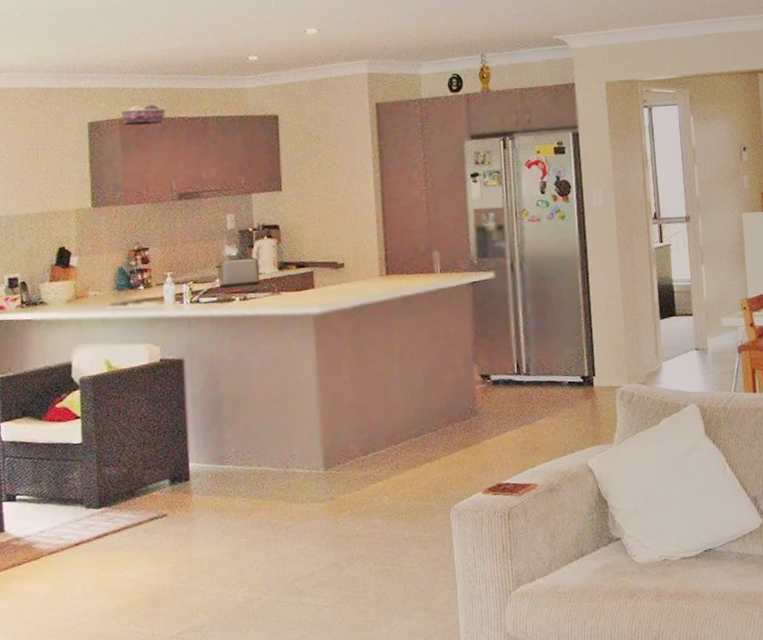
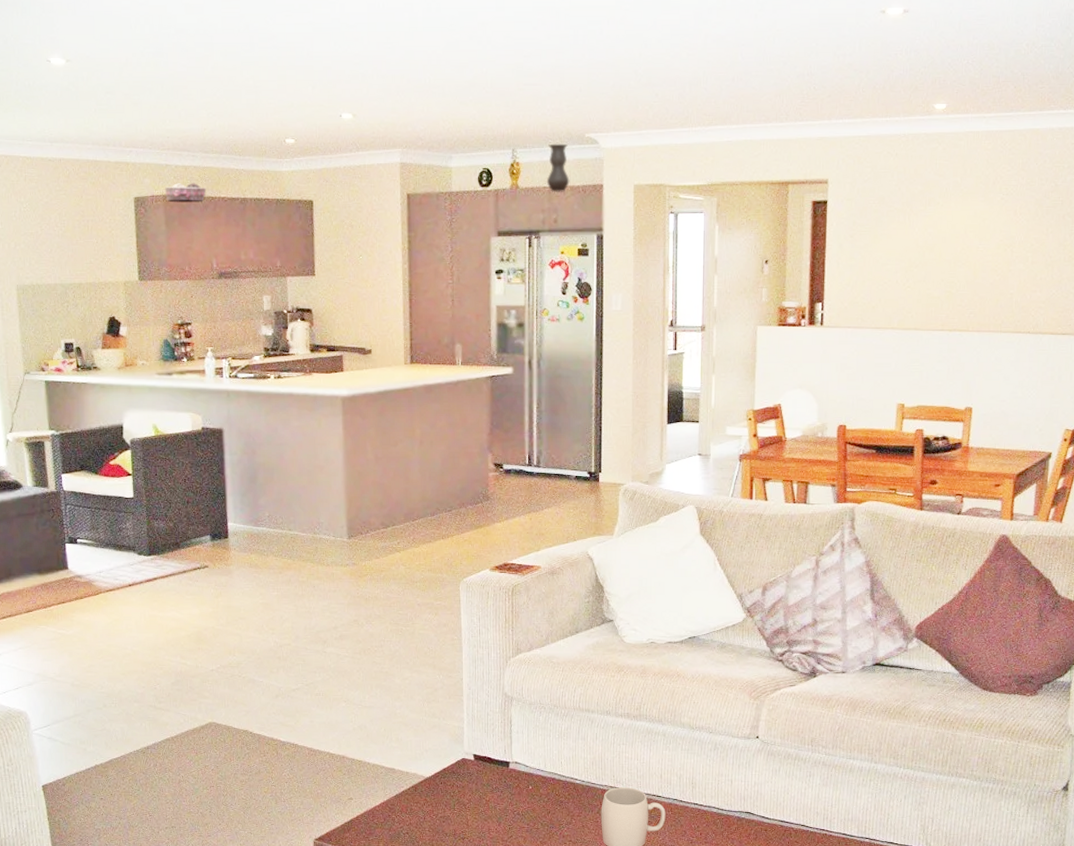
toaster: present [215,258,260,289] -> none [252,339,293,366]
vase: none [517,46,541,94] -> present [546,143,570,193]

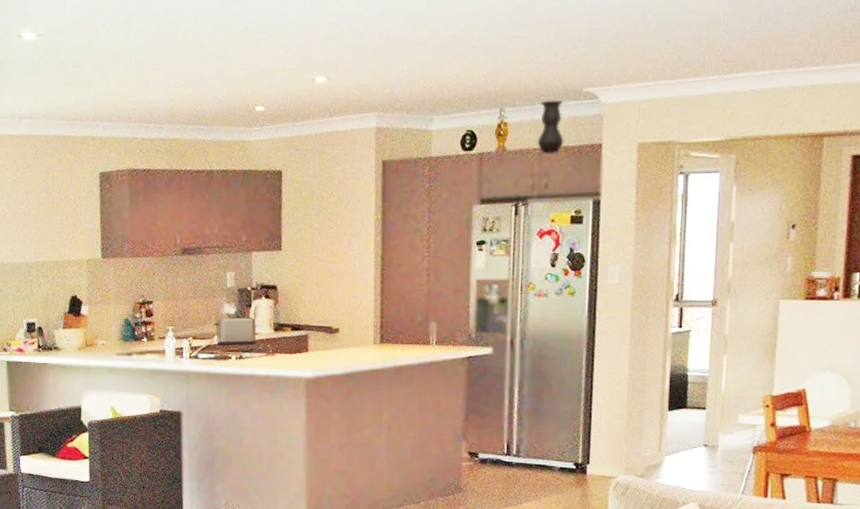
decorative basket: present [165,182,207,203] -> none [131,155,172,177]
toaster: none [252,339,293,366] -> present [213,318,256,346]

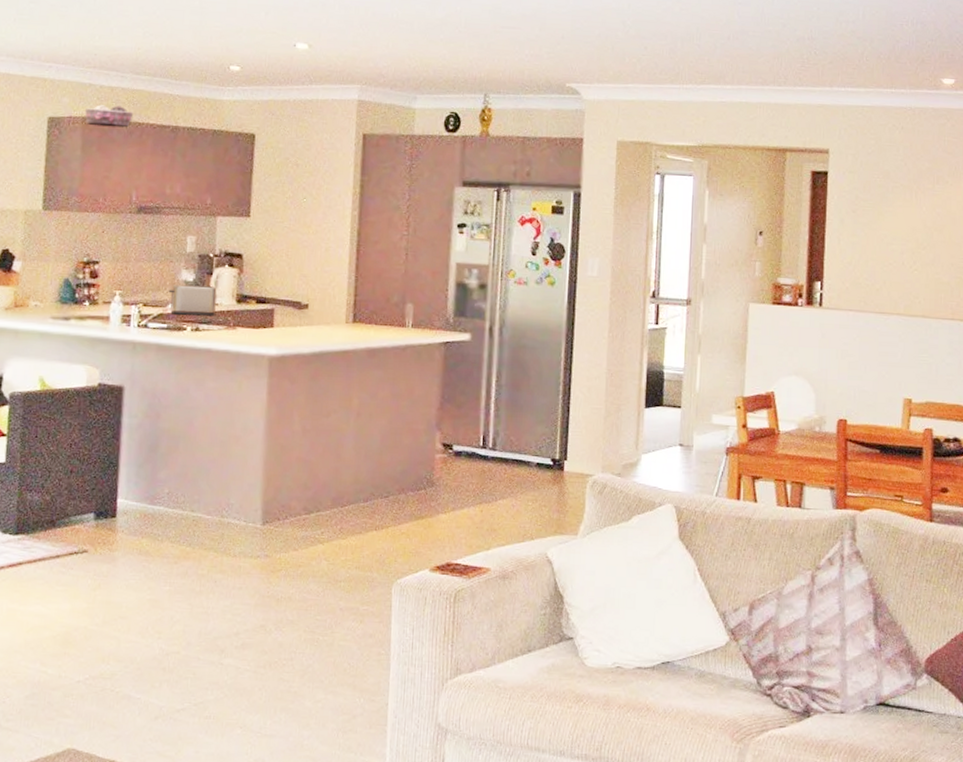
decorative basket: none [131,155,172,177] -> present [85,105,134,128]
vase: present [537,100,564,155] -> none [520,91,547,145]

